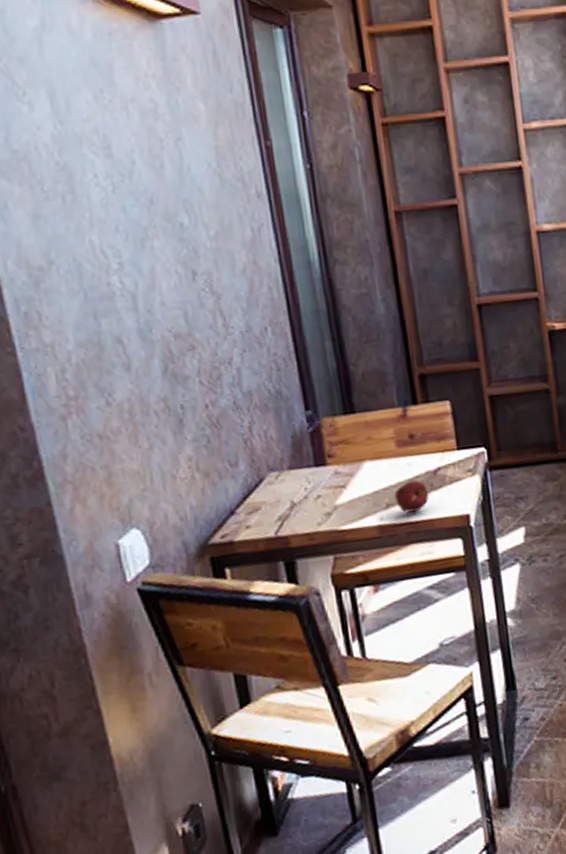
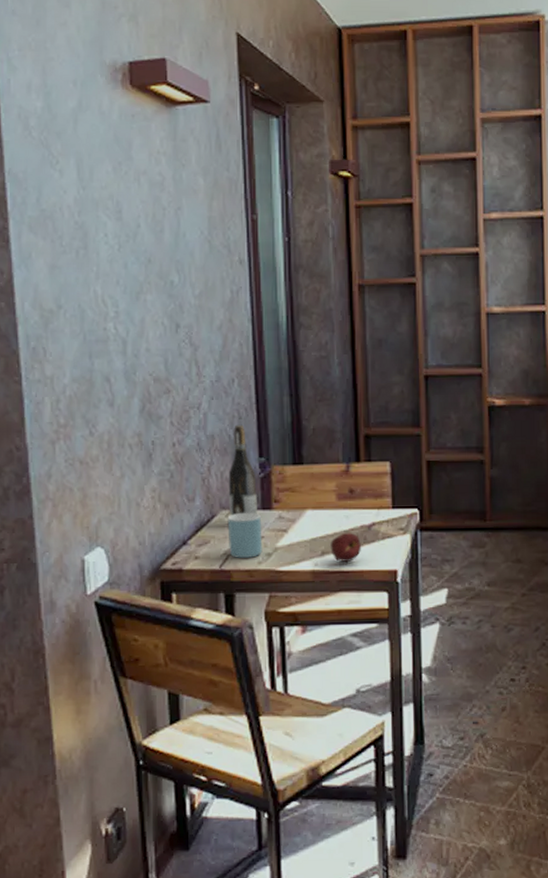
wine bottle: none [272,376,311,478] -> present [228,424,258,516]
mug: none [277,471,321,522] -> present [227,512,263,558]

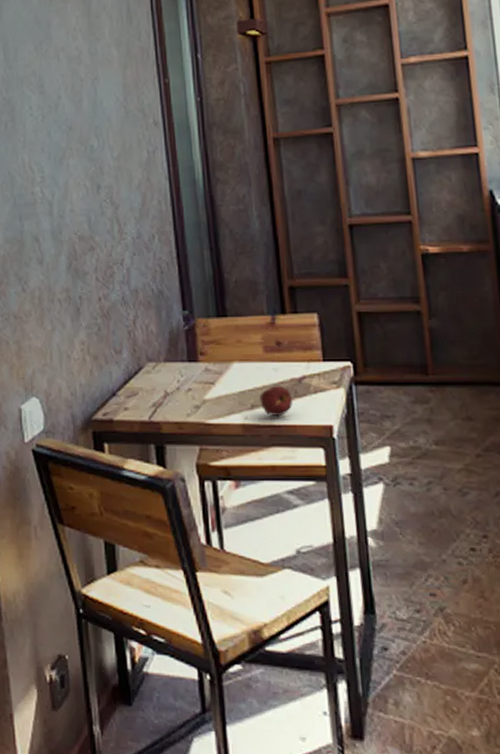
mug: present [227,512,263,558] -> none [154,364,191,410]
wine bottle: present [228,424,258,516] -> none [153,278,184,368]

